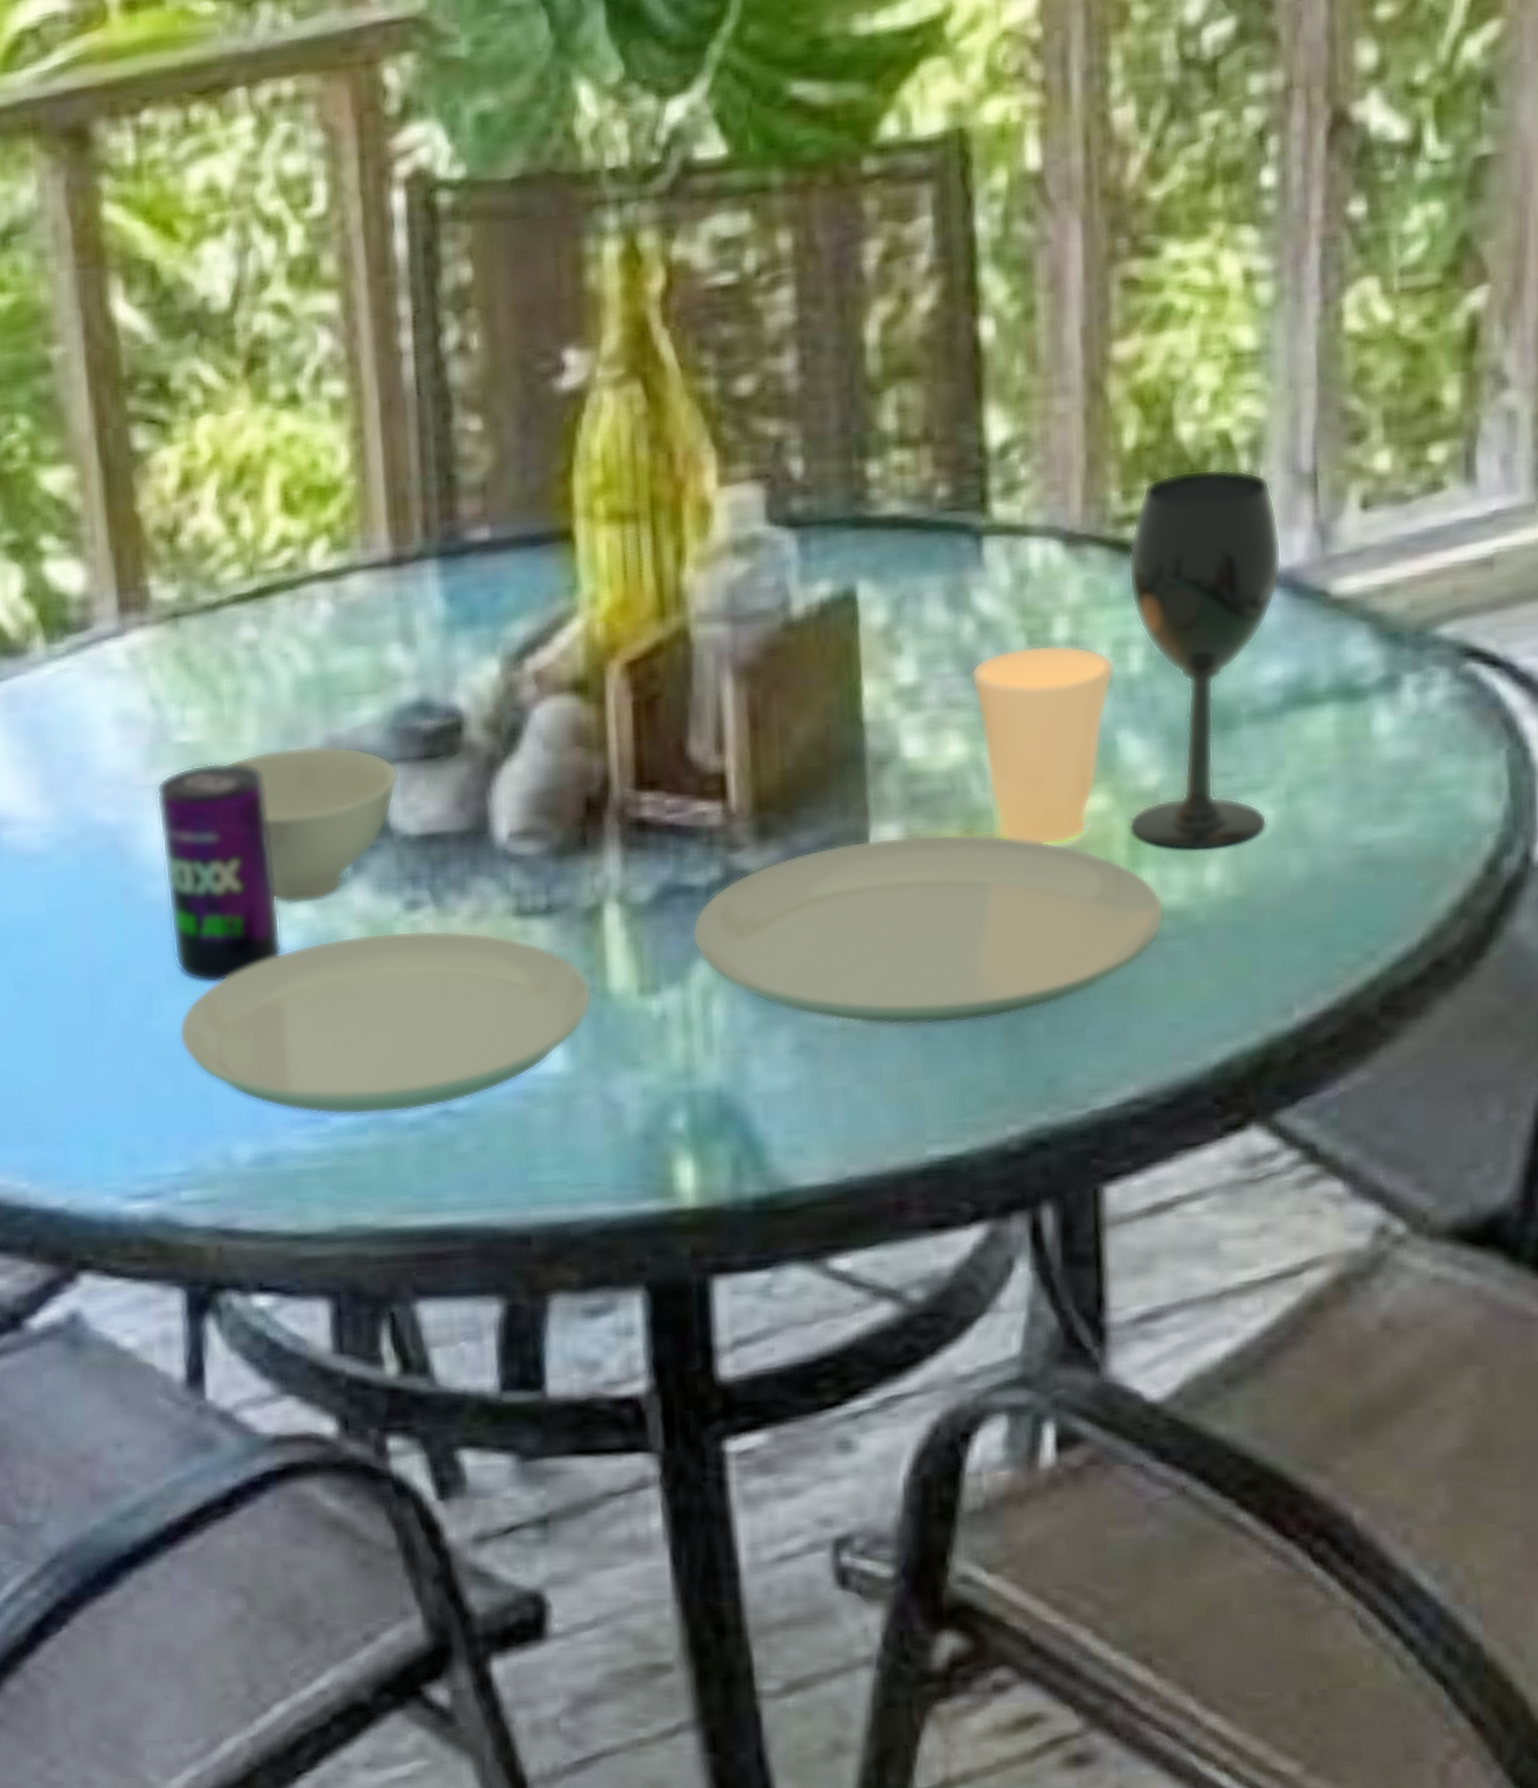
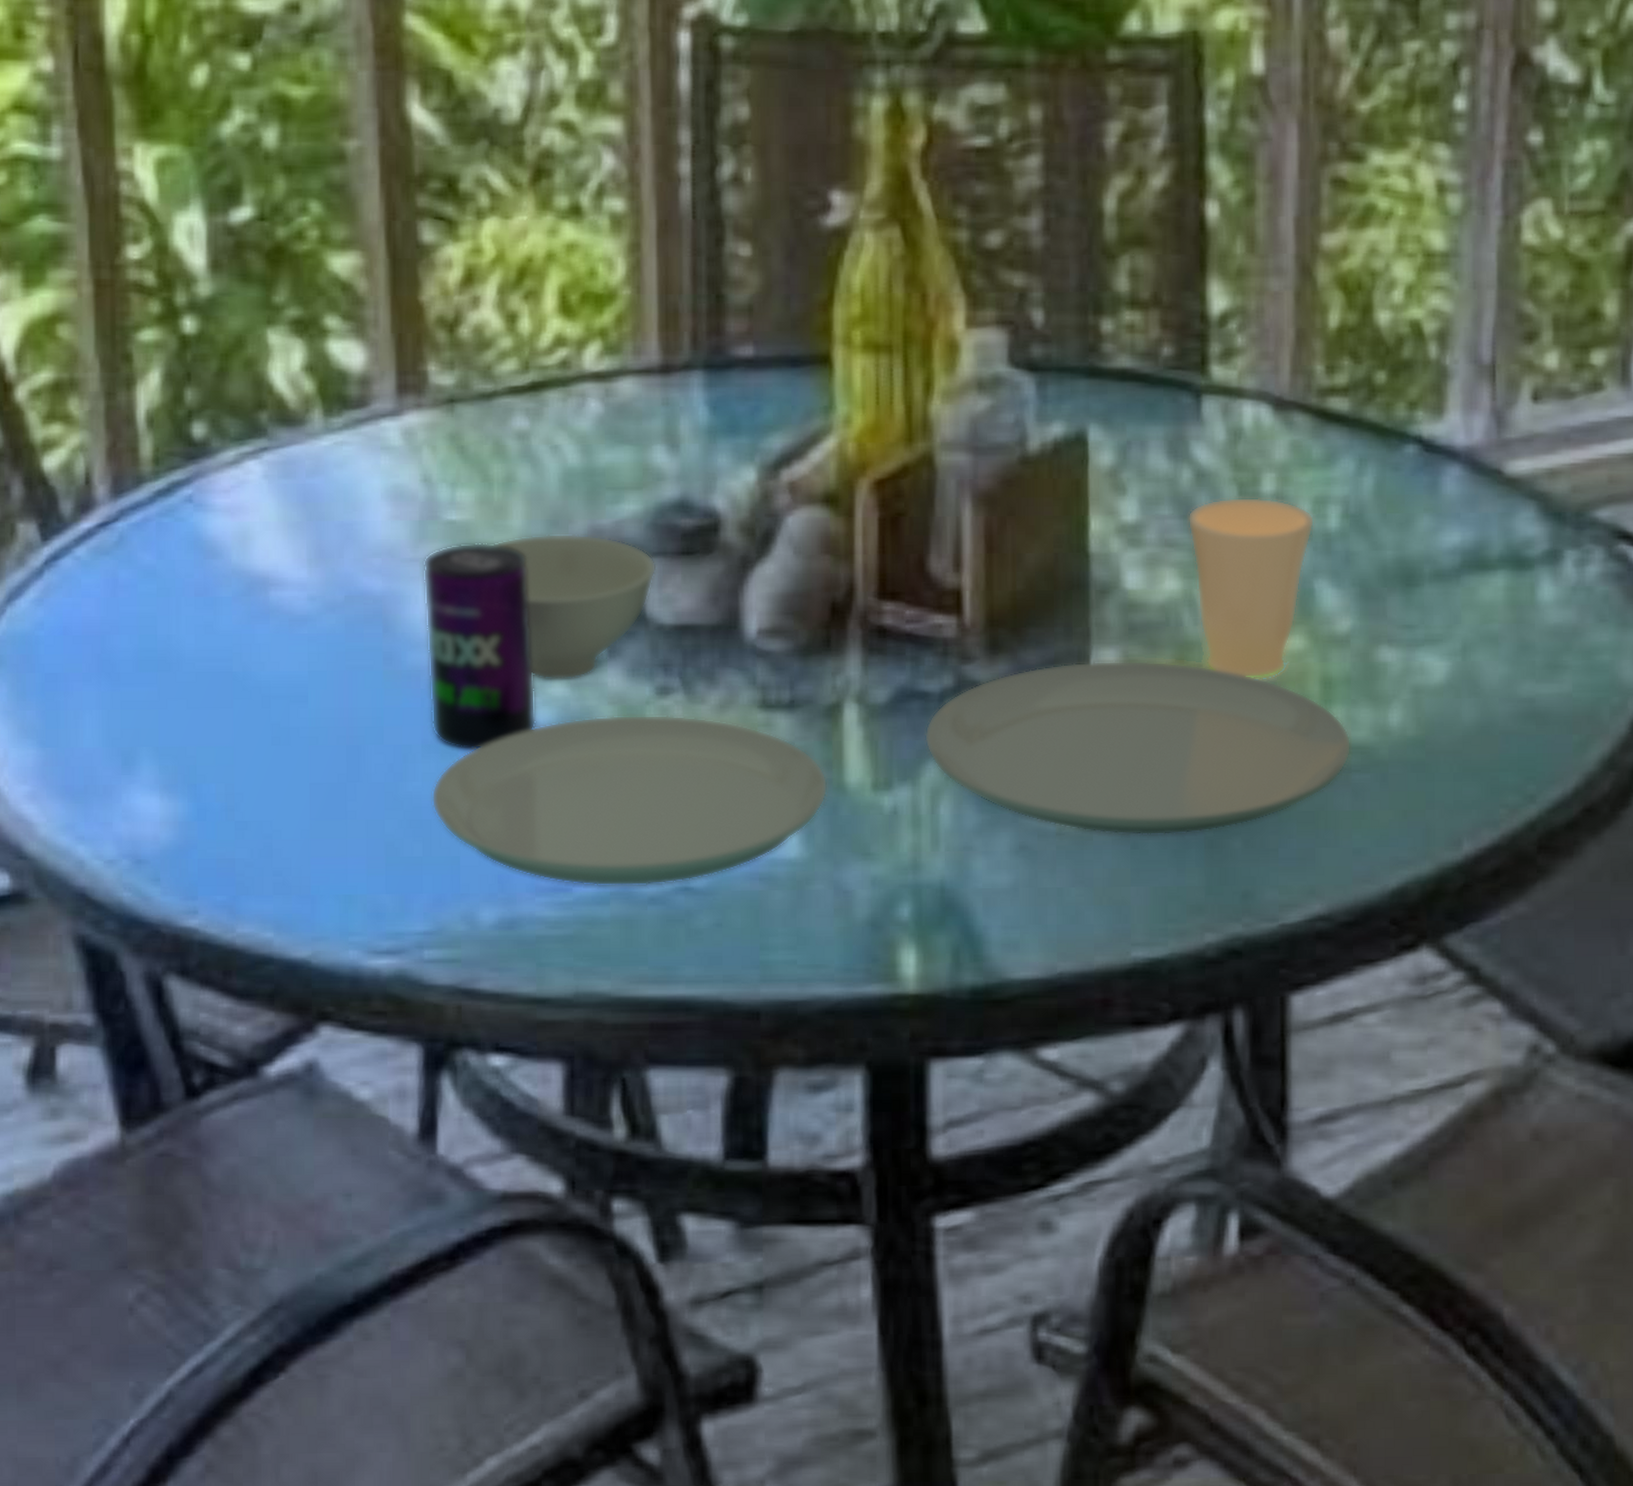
wine glass: present [1128,468,1282,849] -> none [1323,353,1463,692]

